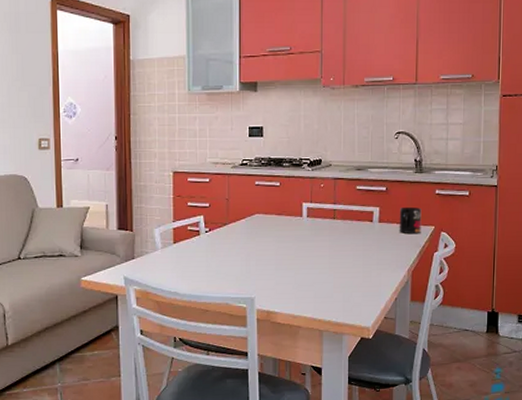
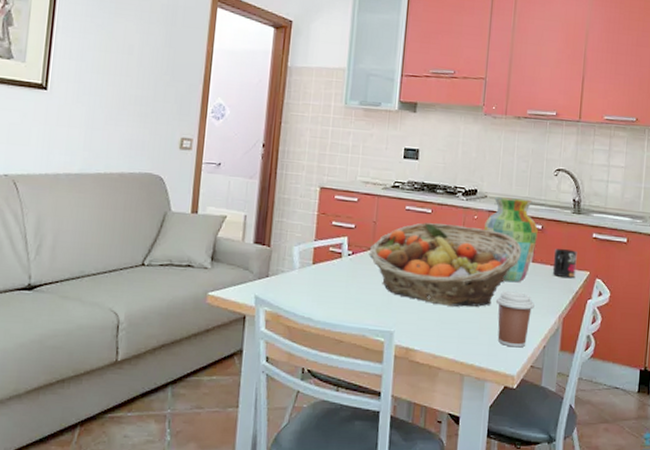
fruit basket: none [224,195,369,270] -> present [368,222,522,307]
vase: none [330,164,382,243] -> present [483,197,538,283]
coffee cup: none [347,251,384,302] -> present [495,291,535,348]

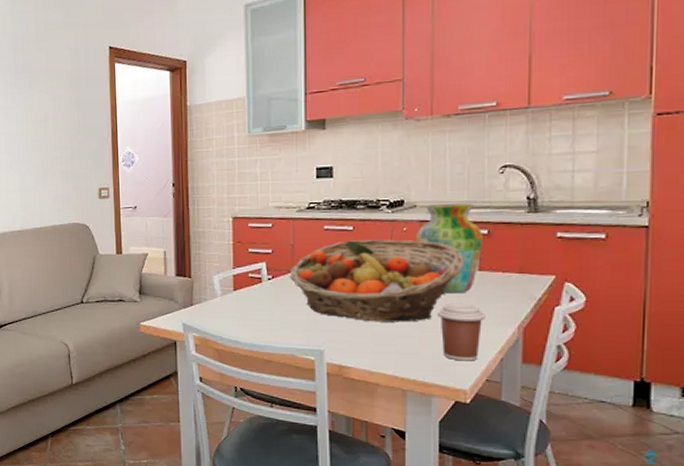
mug: present [552,248,577,279] -> none [505,252,537,285]

